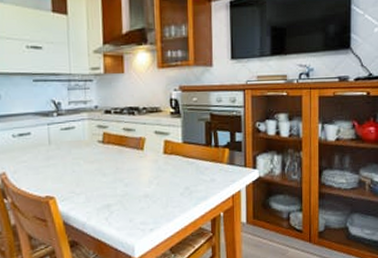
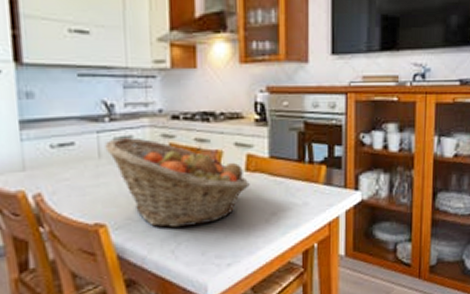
fruit basket: none [53,128,167,200] -> present [105,137,250,228]

